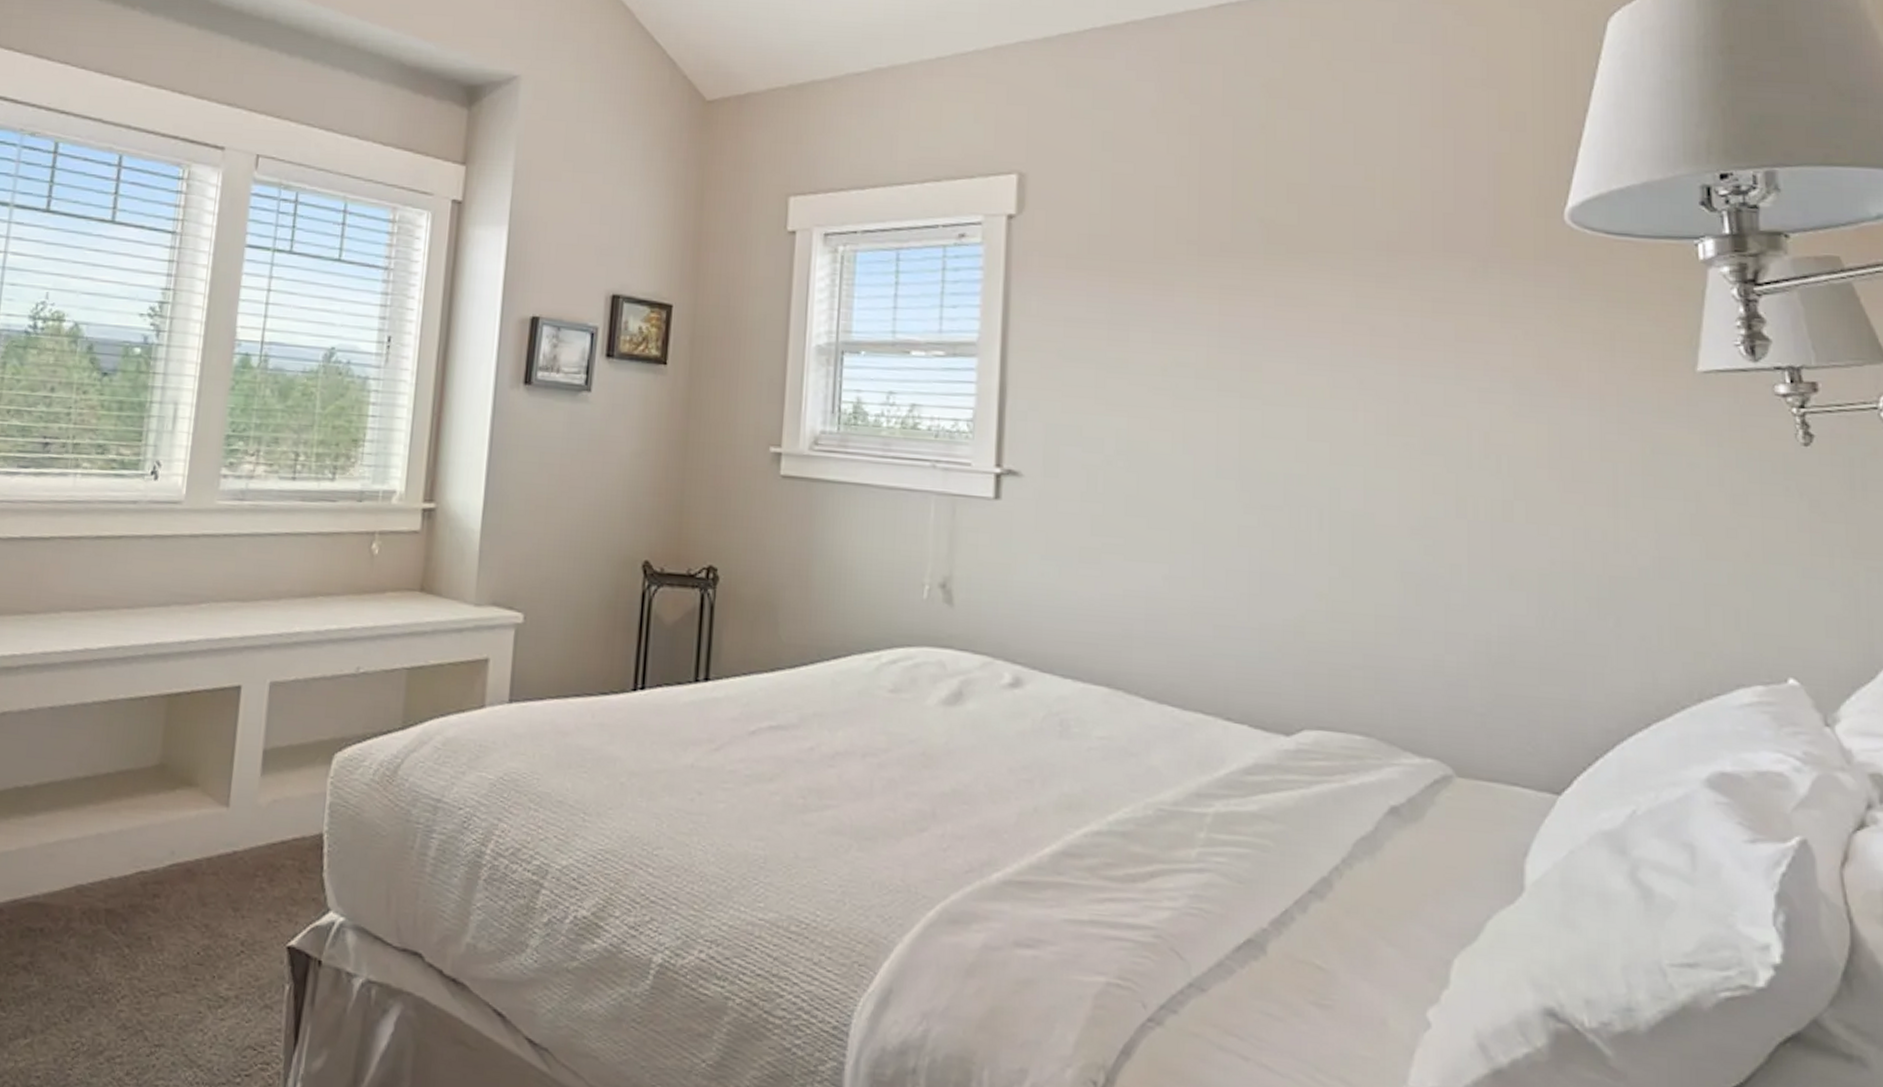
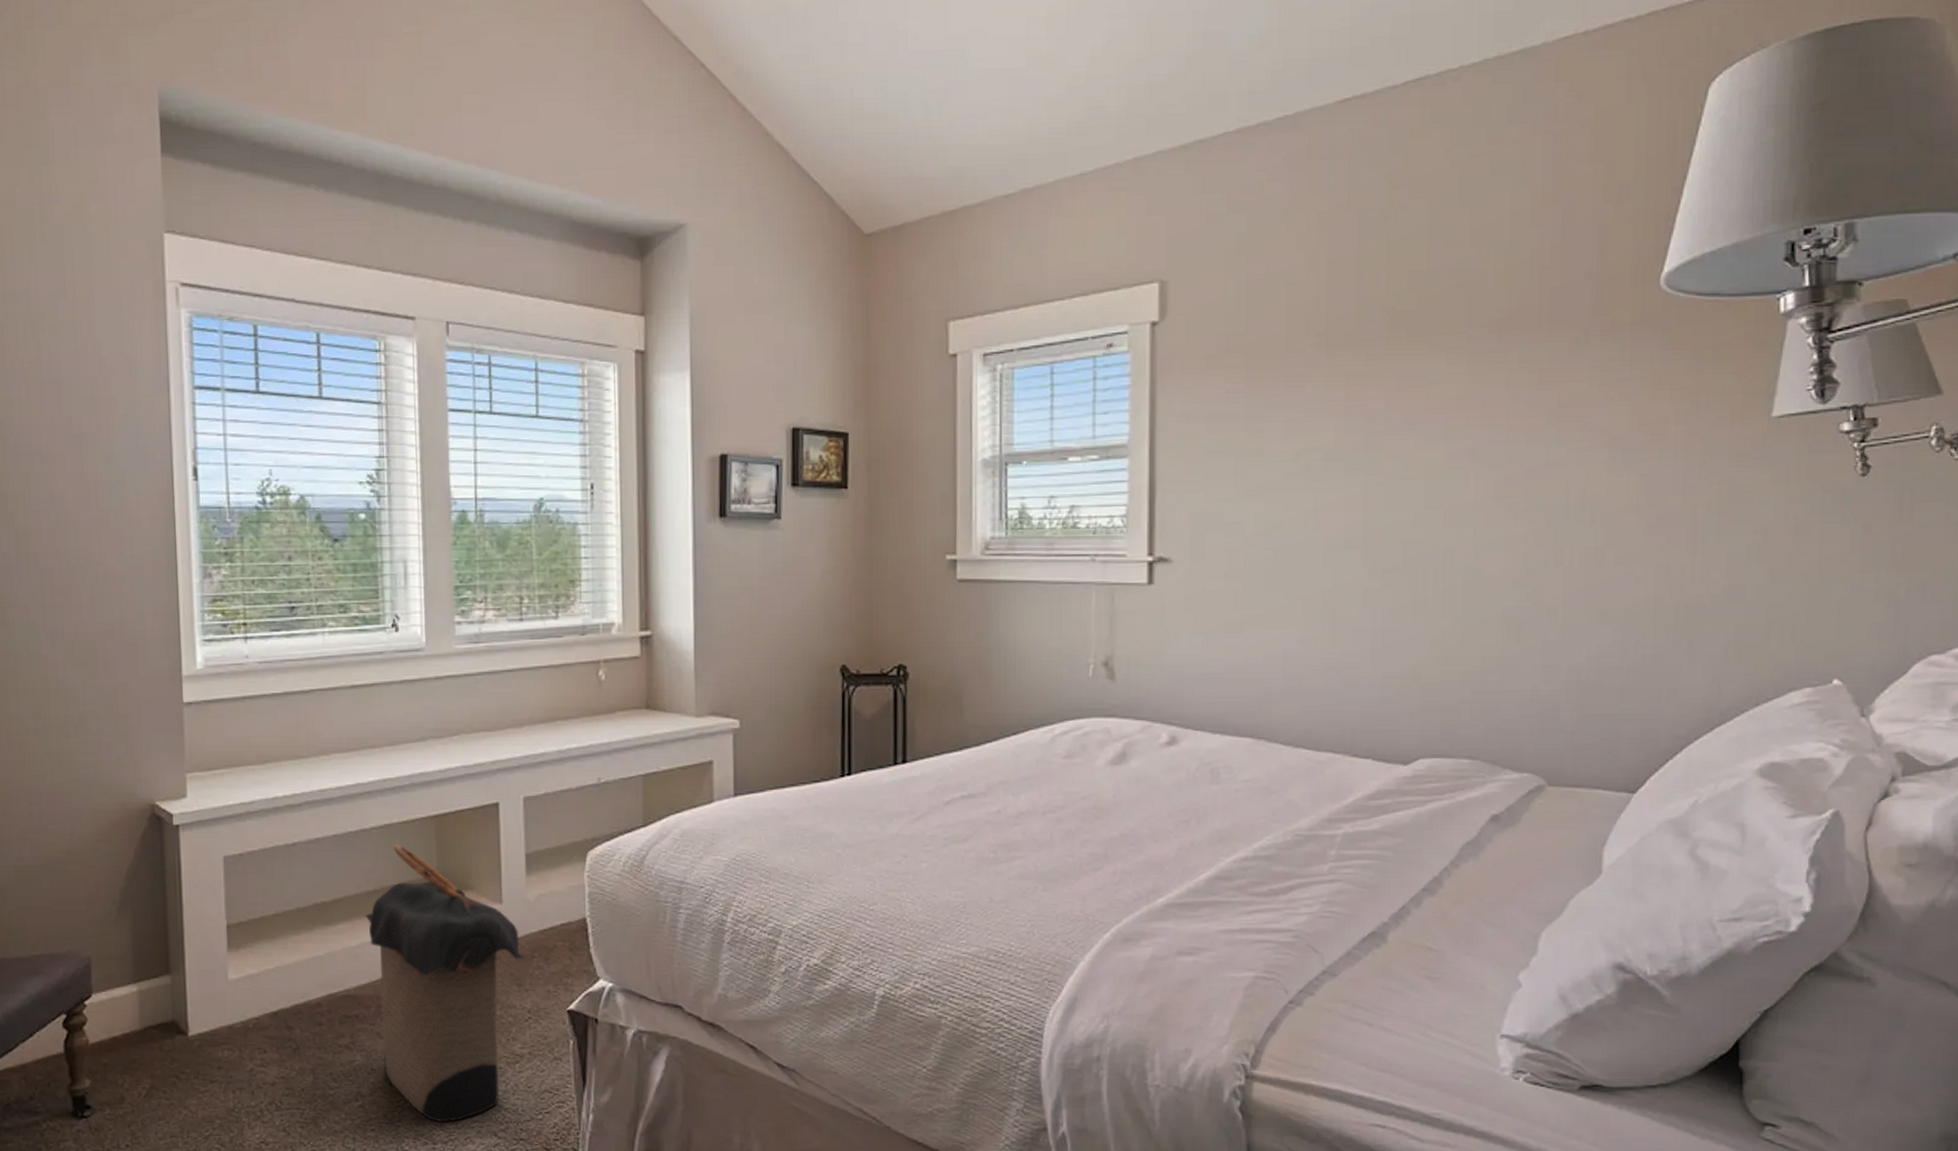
laundry hamper: none [63,724,246,1077] -> present [365,844,525,1123]

